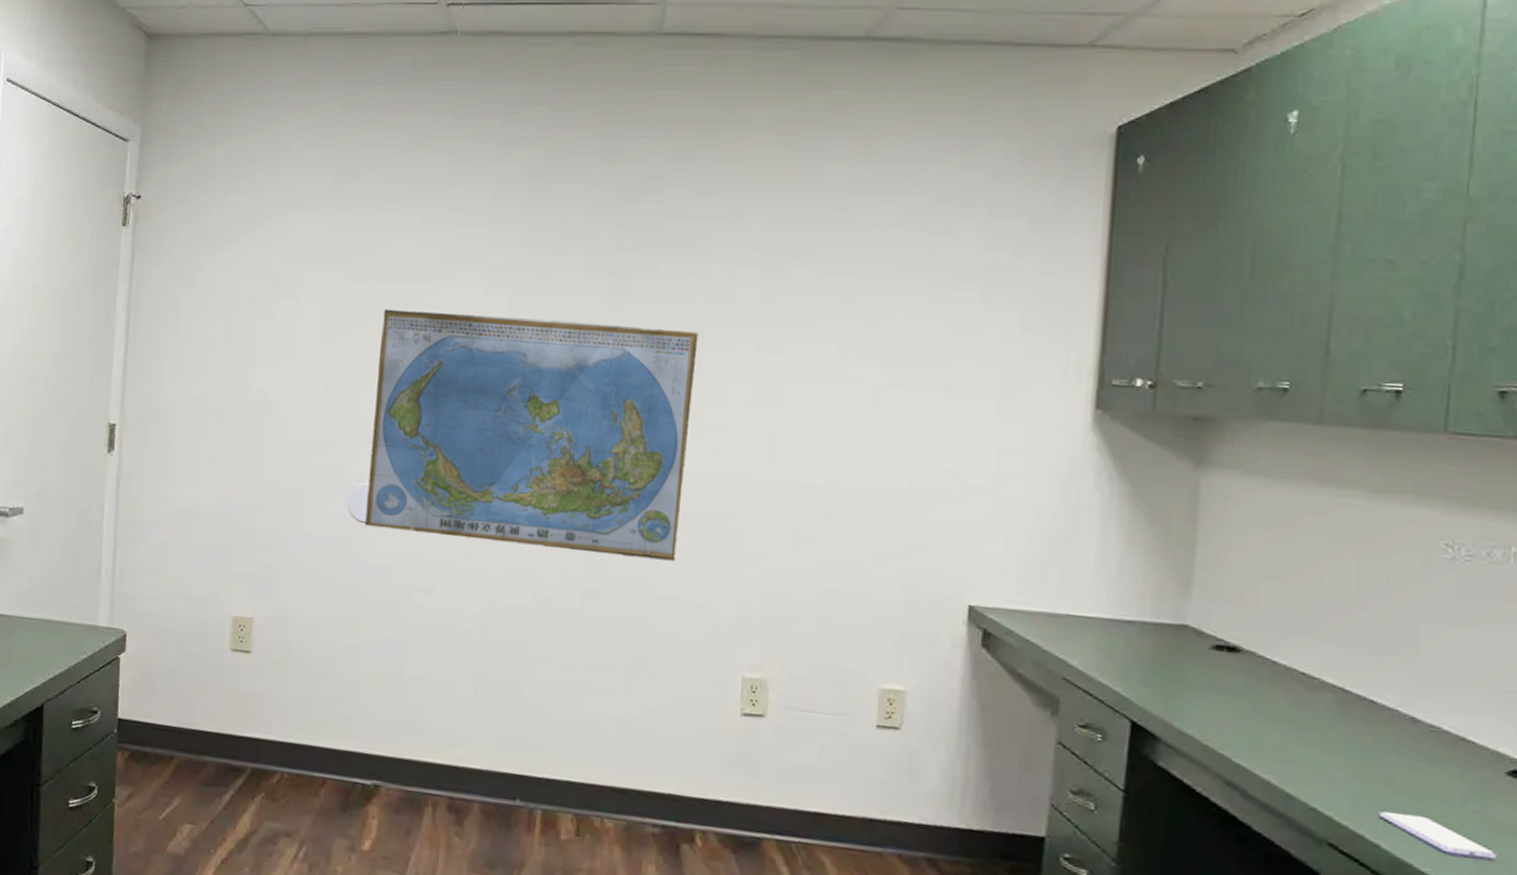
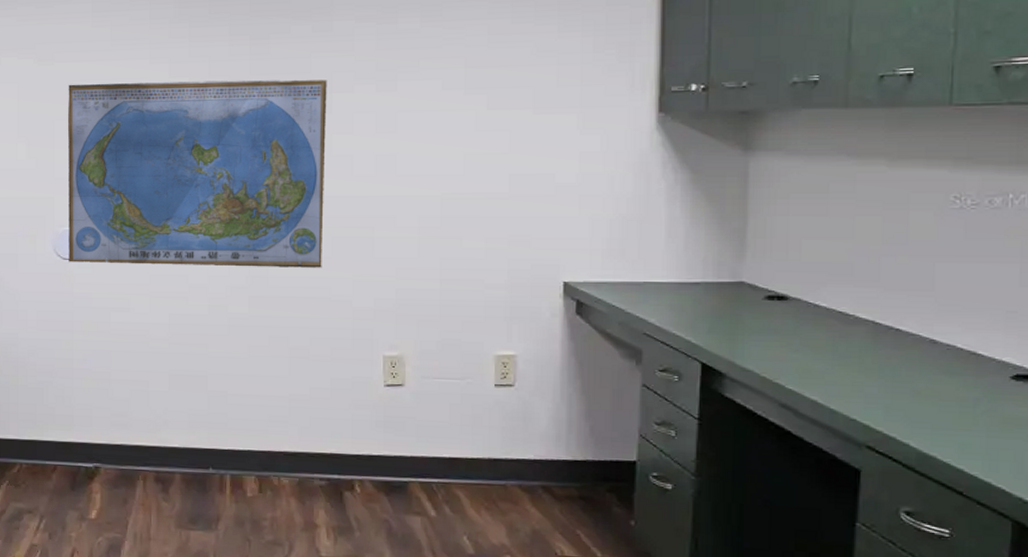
smartphone: present [1379,810,1497,860] -> none [907,416,1005,447]

